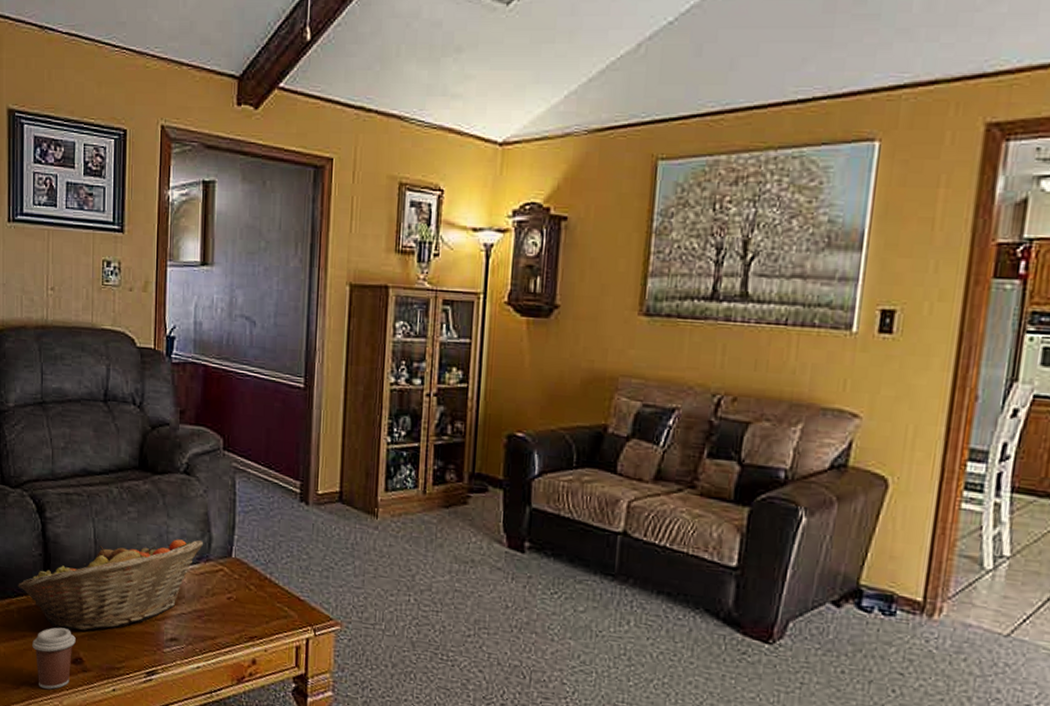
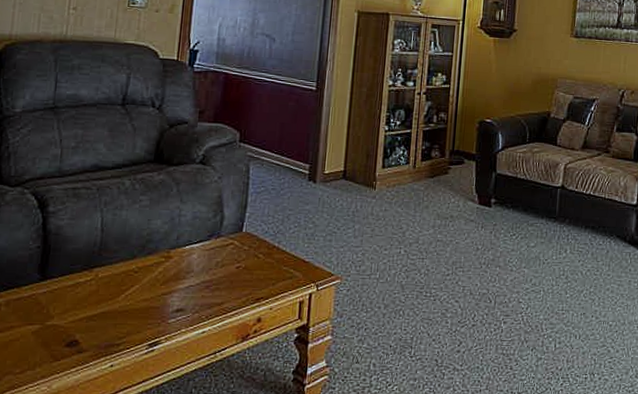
fruit basket: present [18,539,203,630] -> none [8,220,215,316]
coffee cup: present [32,627,76,690] -> none [20,314,73,376]

